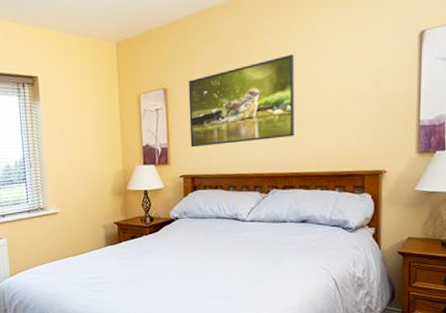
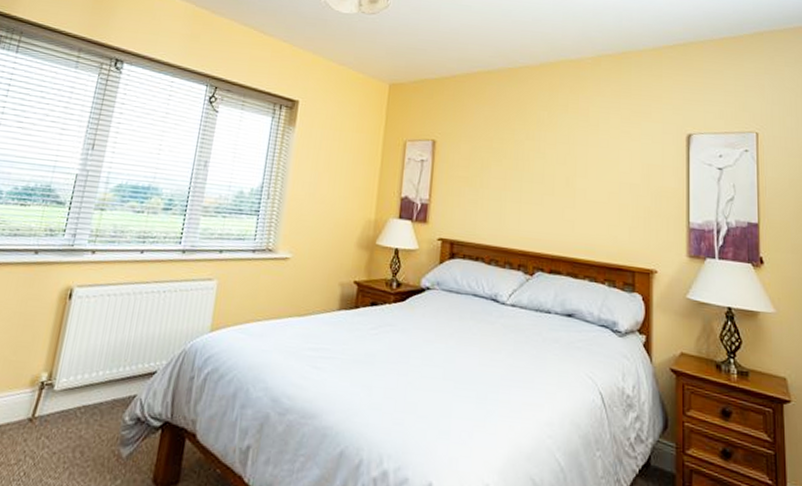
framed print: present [188,54,294,148] -> none [453,131,568,216]

